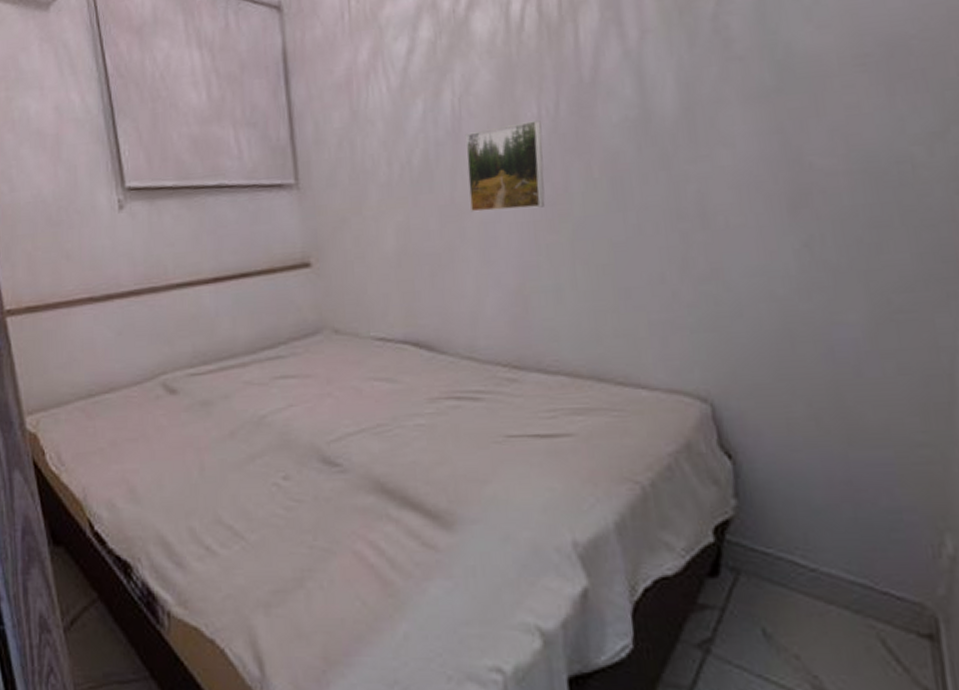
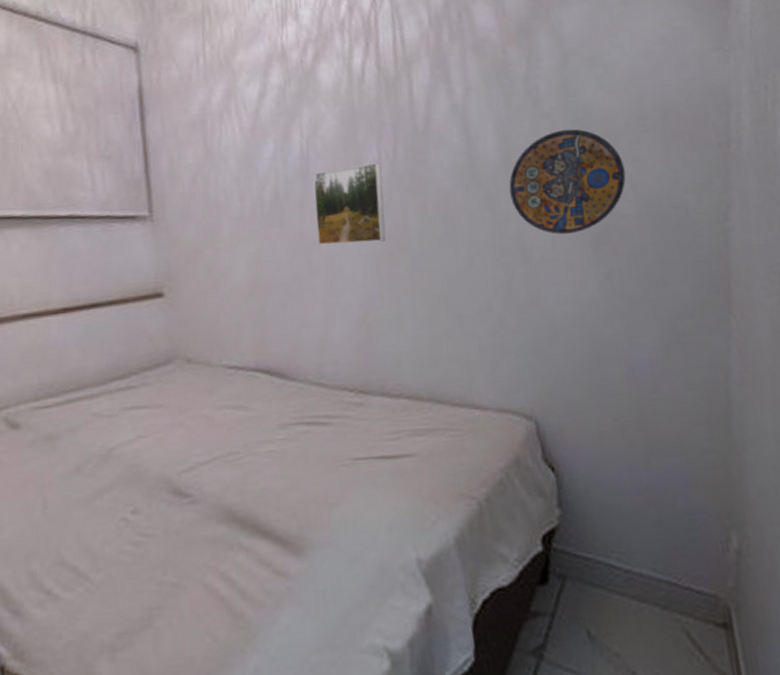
manhole cover: none [689,72,836,197] -> present [509,129,626,234]

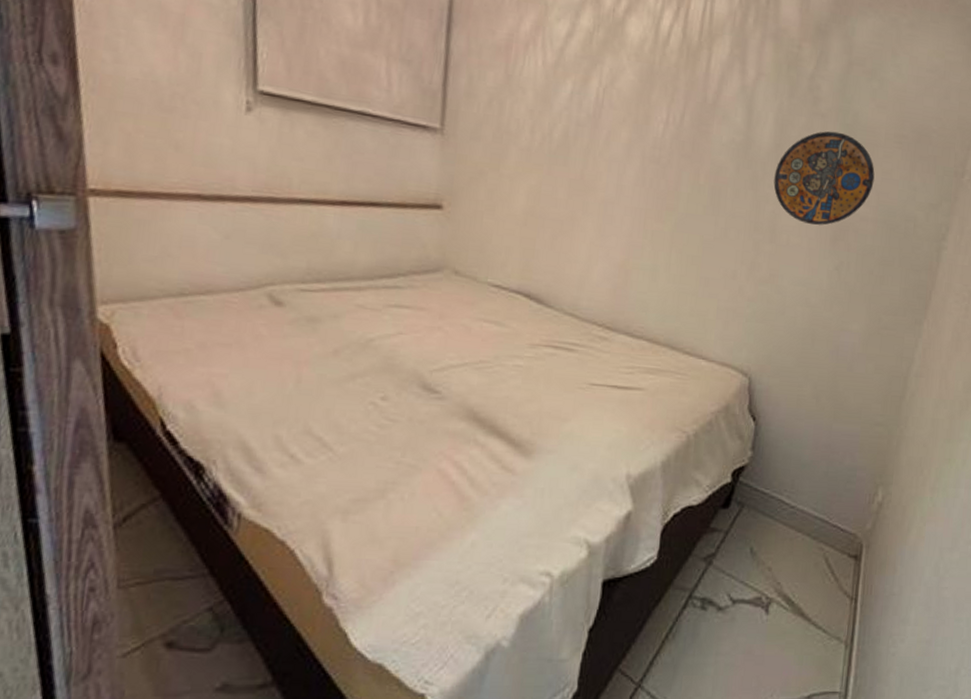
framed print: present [312,163,386,245] -> none [595,121,667,199]

